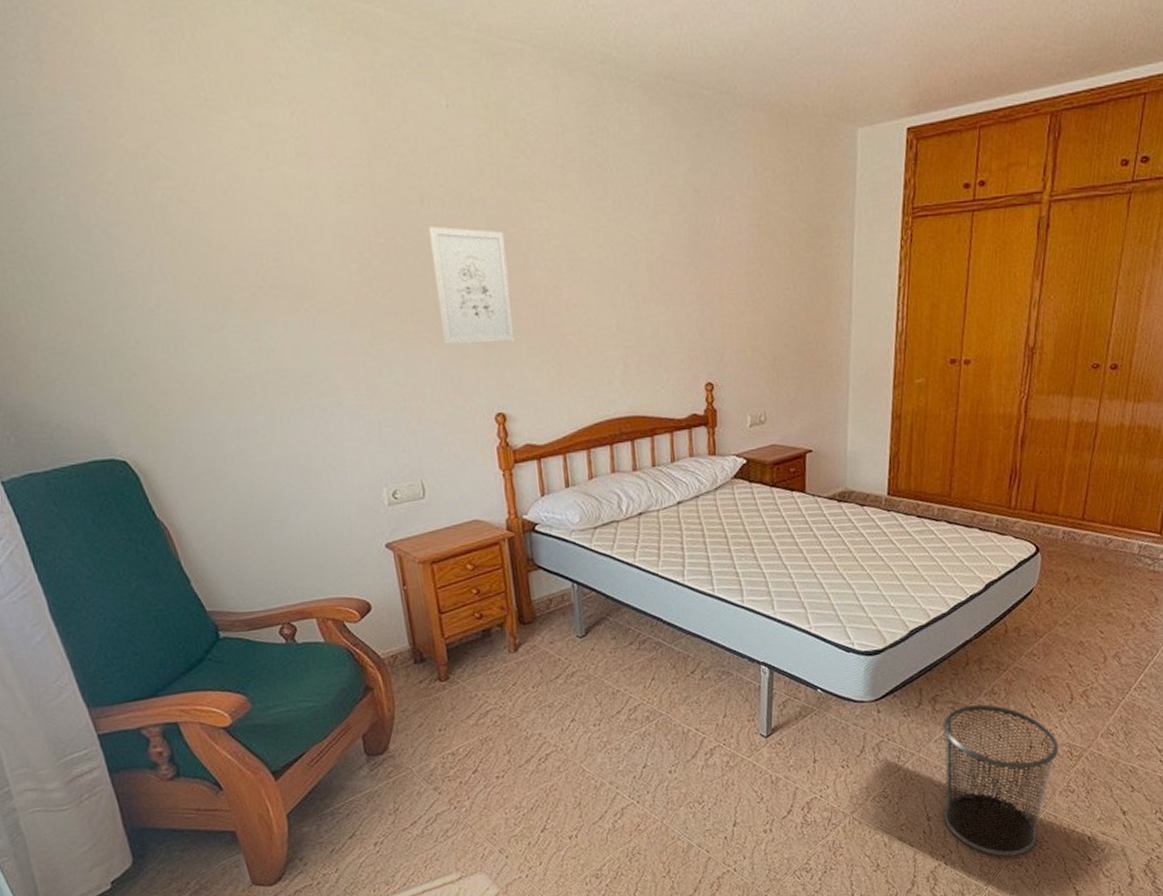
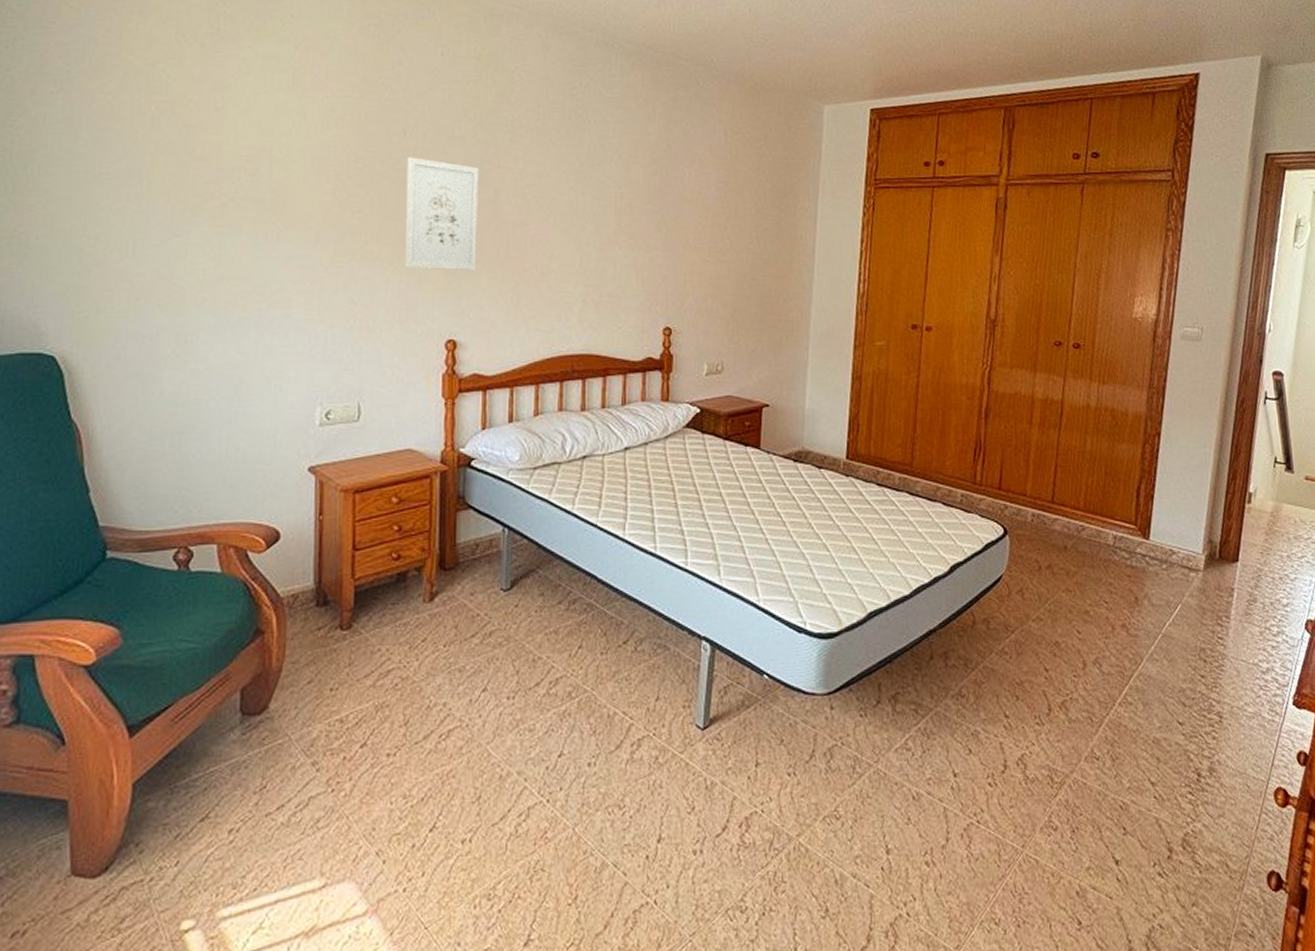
waste bin: present [943,704,1059,857] -> none [904,709,1038,911]

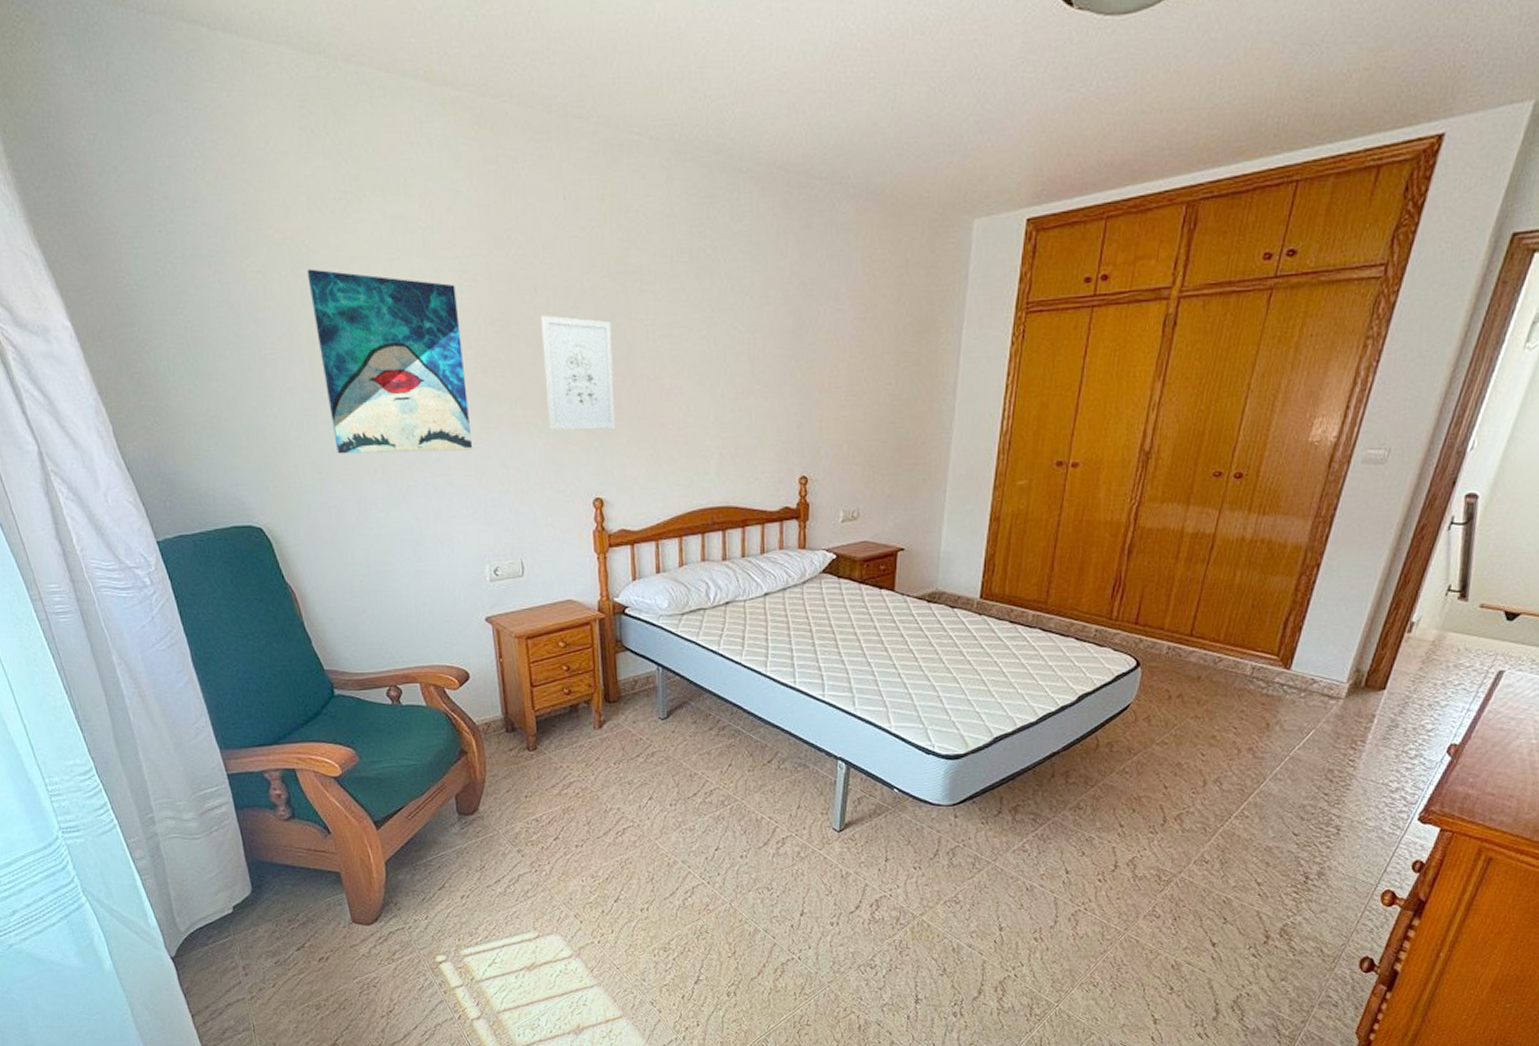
wall art: none [162,95,321,284] -> present [307,269,473,454]

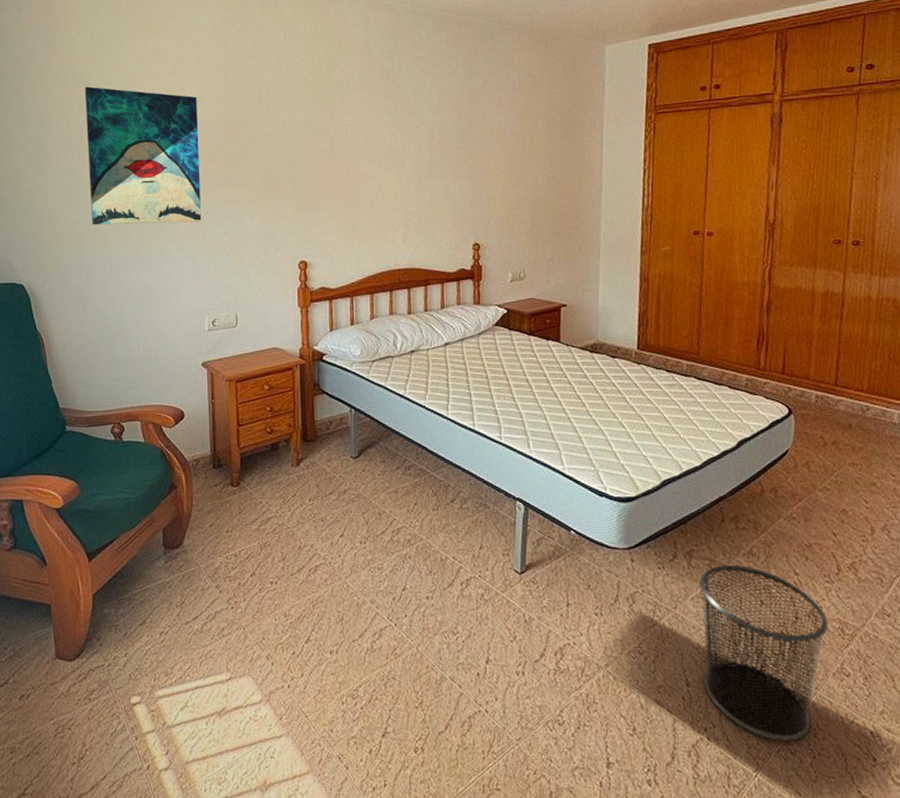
wall art: present [541,315,616,431] -> none [262,118,320,207]
waste bin: none [1017,819,1147,976] -> present [699,565,829,741]

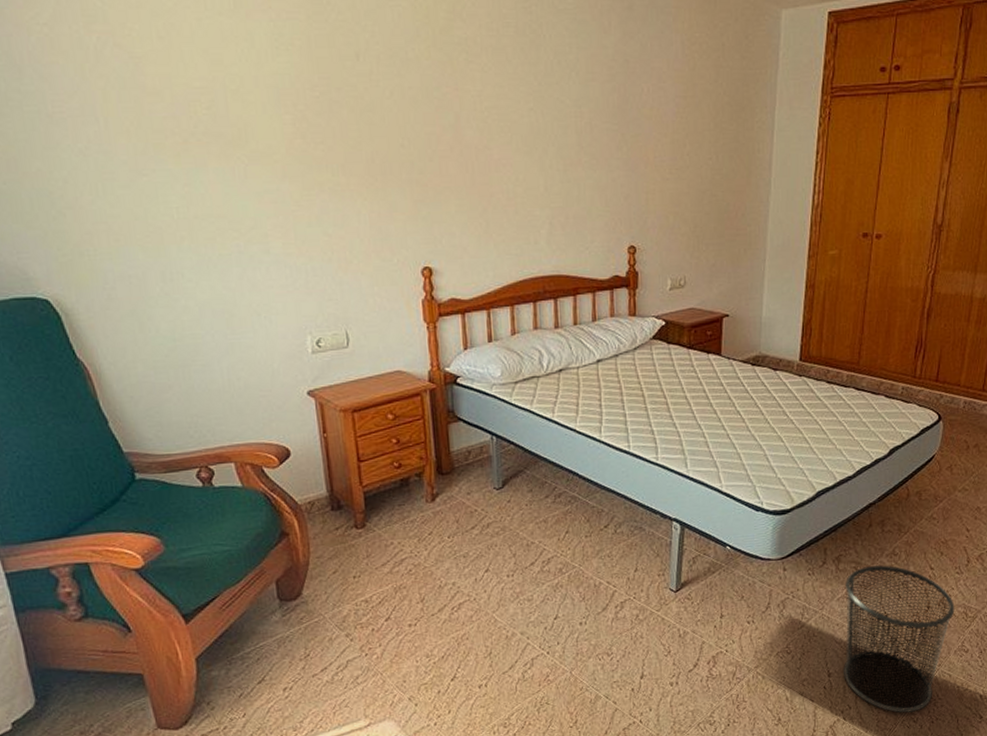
wall art: present [84,86,202,225] -> none [102,24,292,221]

